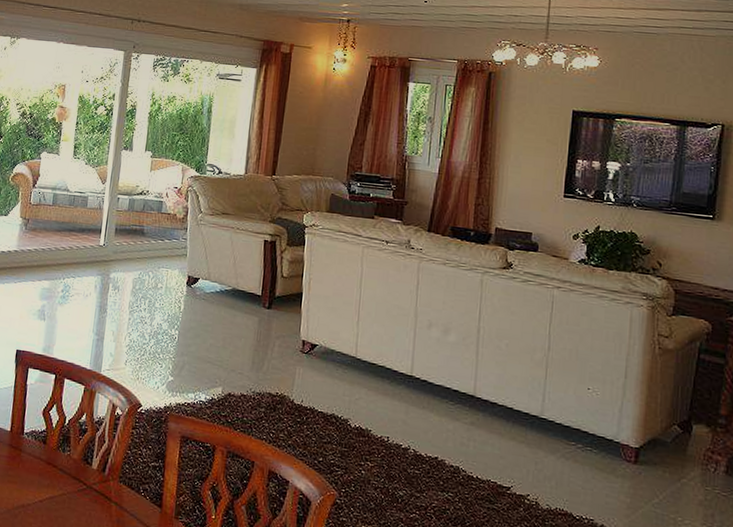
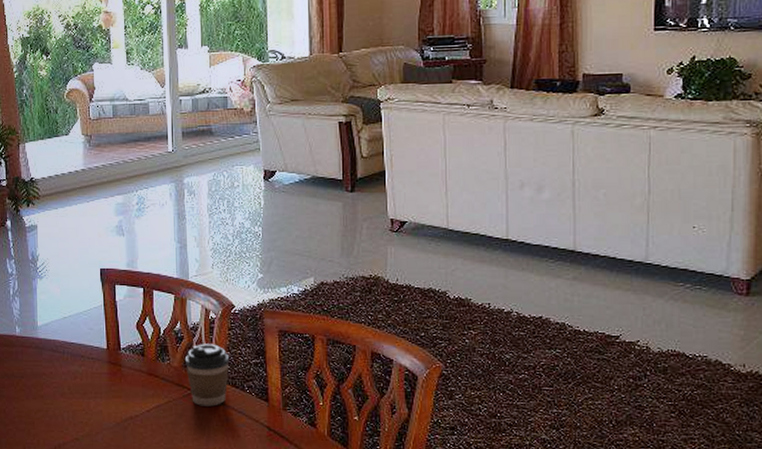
coffee cup: none [84,439,130,505] -> present [184,344,230,406]

